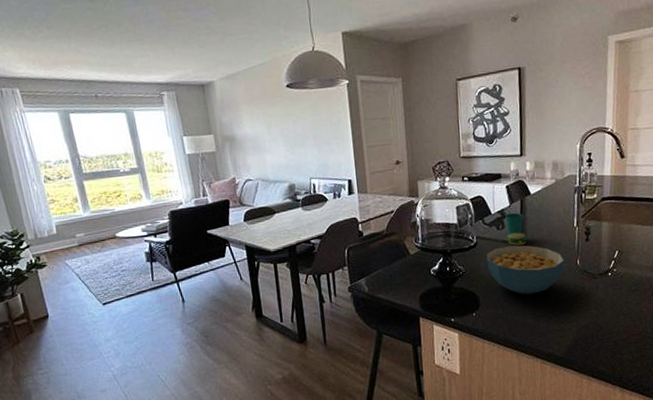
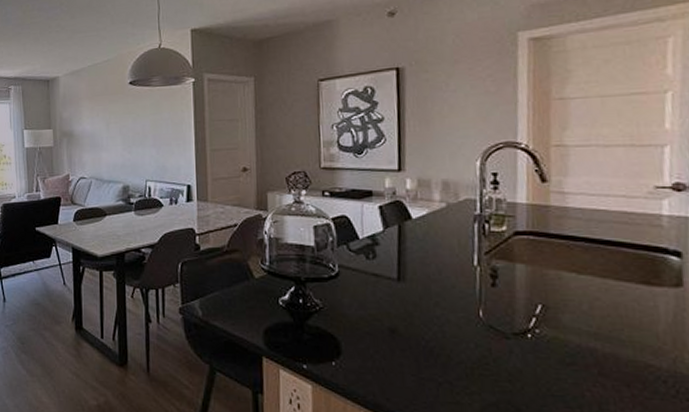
cereal bowl: present [486,245,565,295] -> none [352,281,461,348]
cup: present [505,212,527,246] -> none [377,239,407,282]

